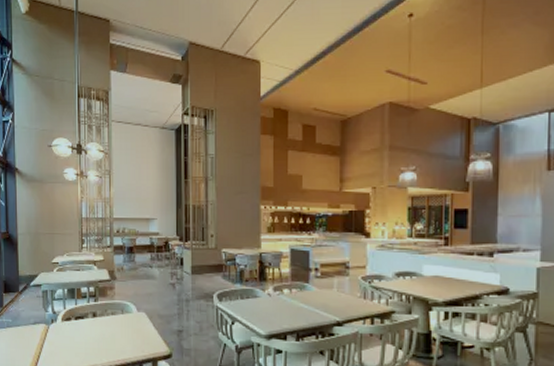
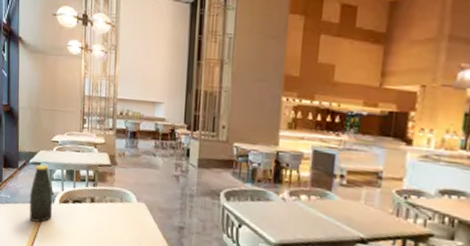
bottle: none [32,286,56,342] -> present [29,164,53,223]

